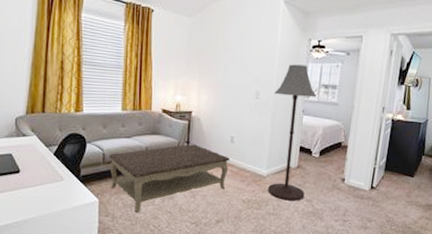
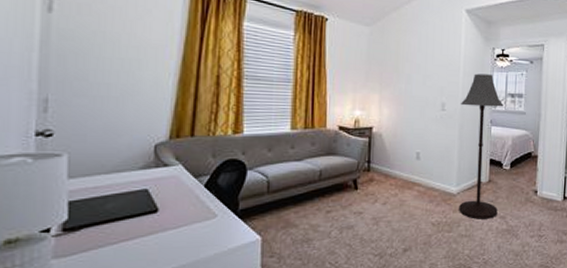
coffee table: present [108,144,231,213] -> none [274,163,417,250]

